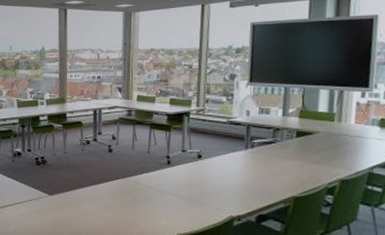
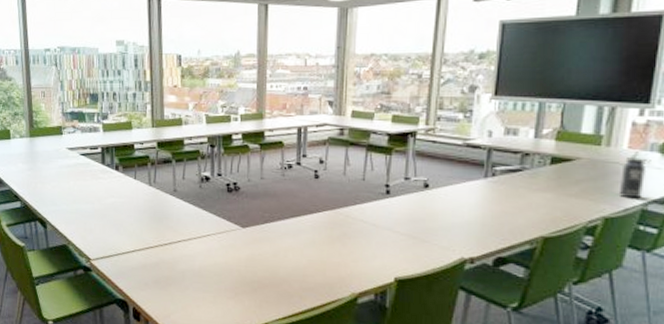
thermos bottle: none [350,126,373,164] -> present [618,151,651,199]

